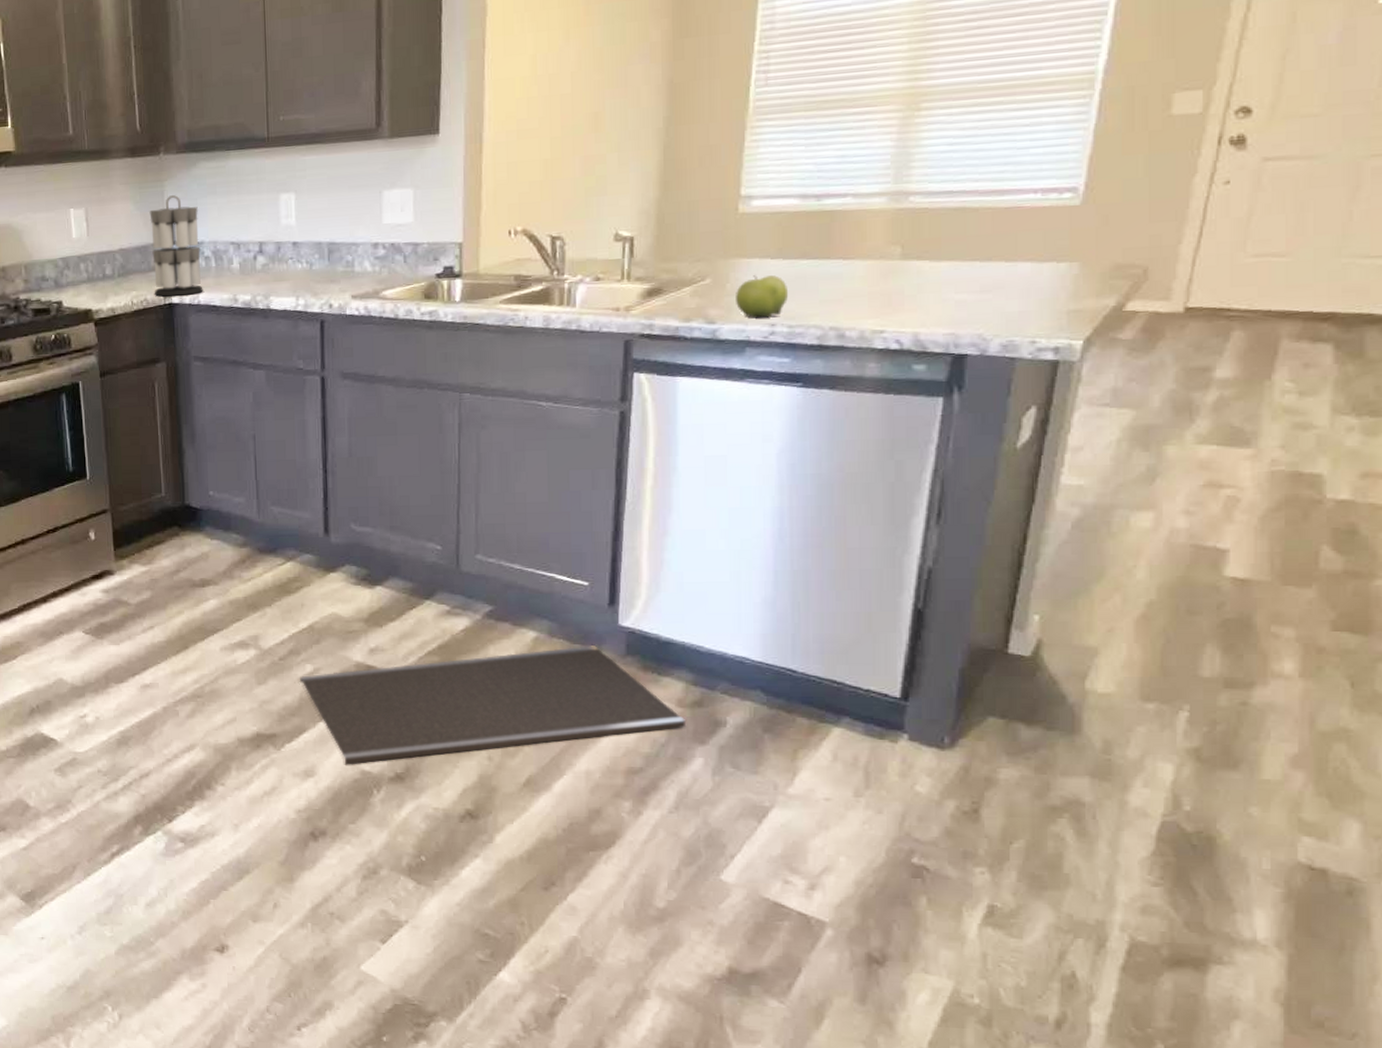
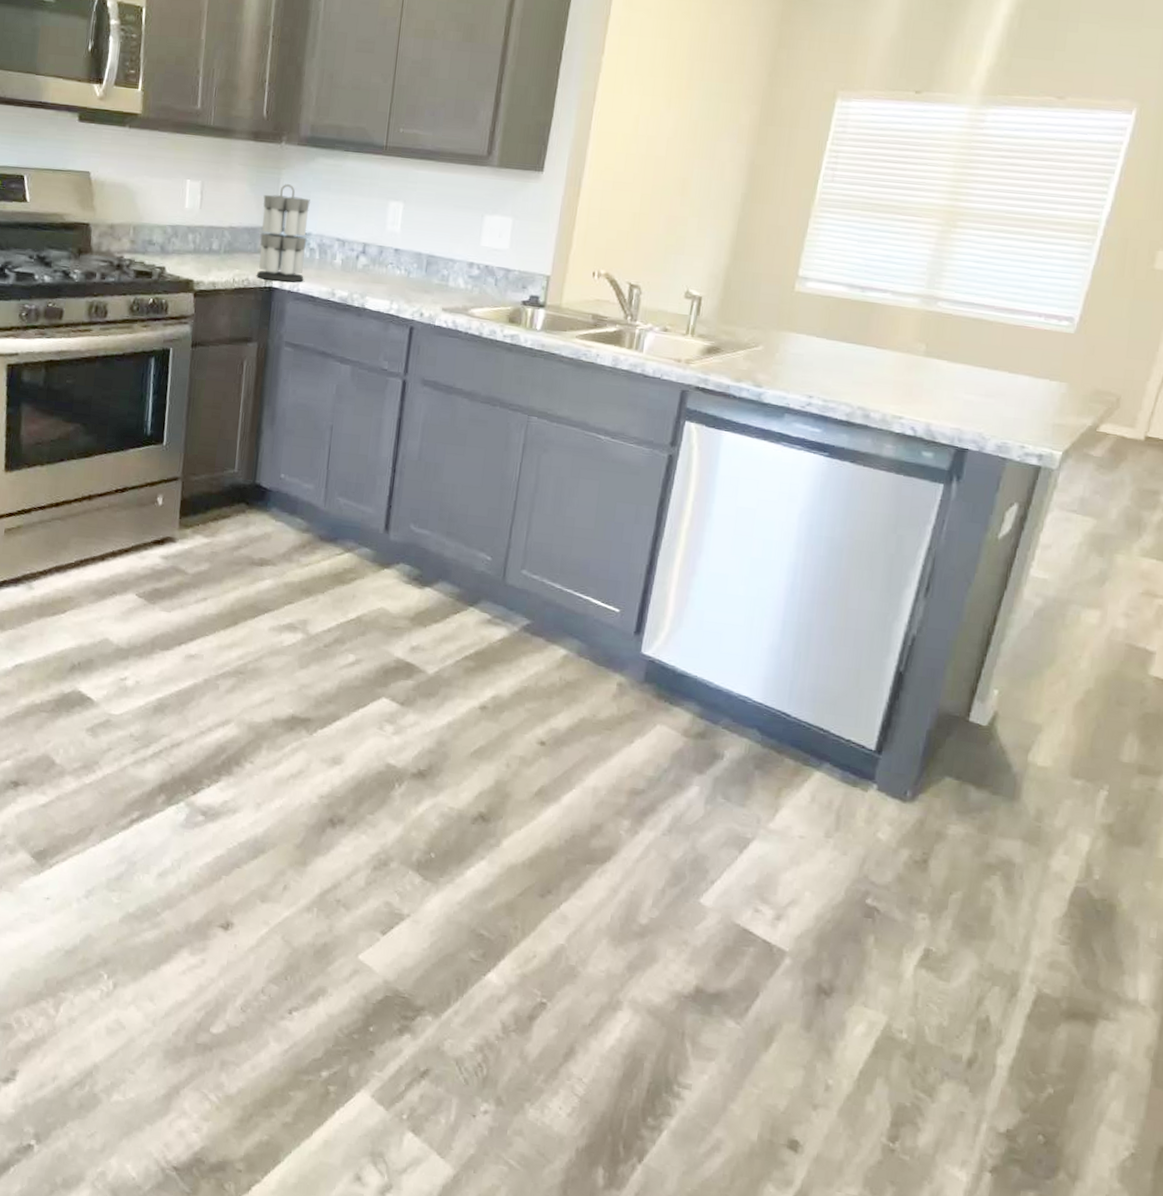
door mat: present [300,646,687,765] -> none [341,665,689,758]
fruit: present [736,275,788,318] -> none [781,349,827,390]

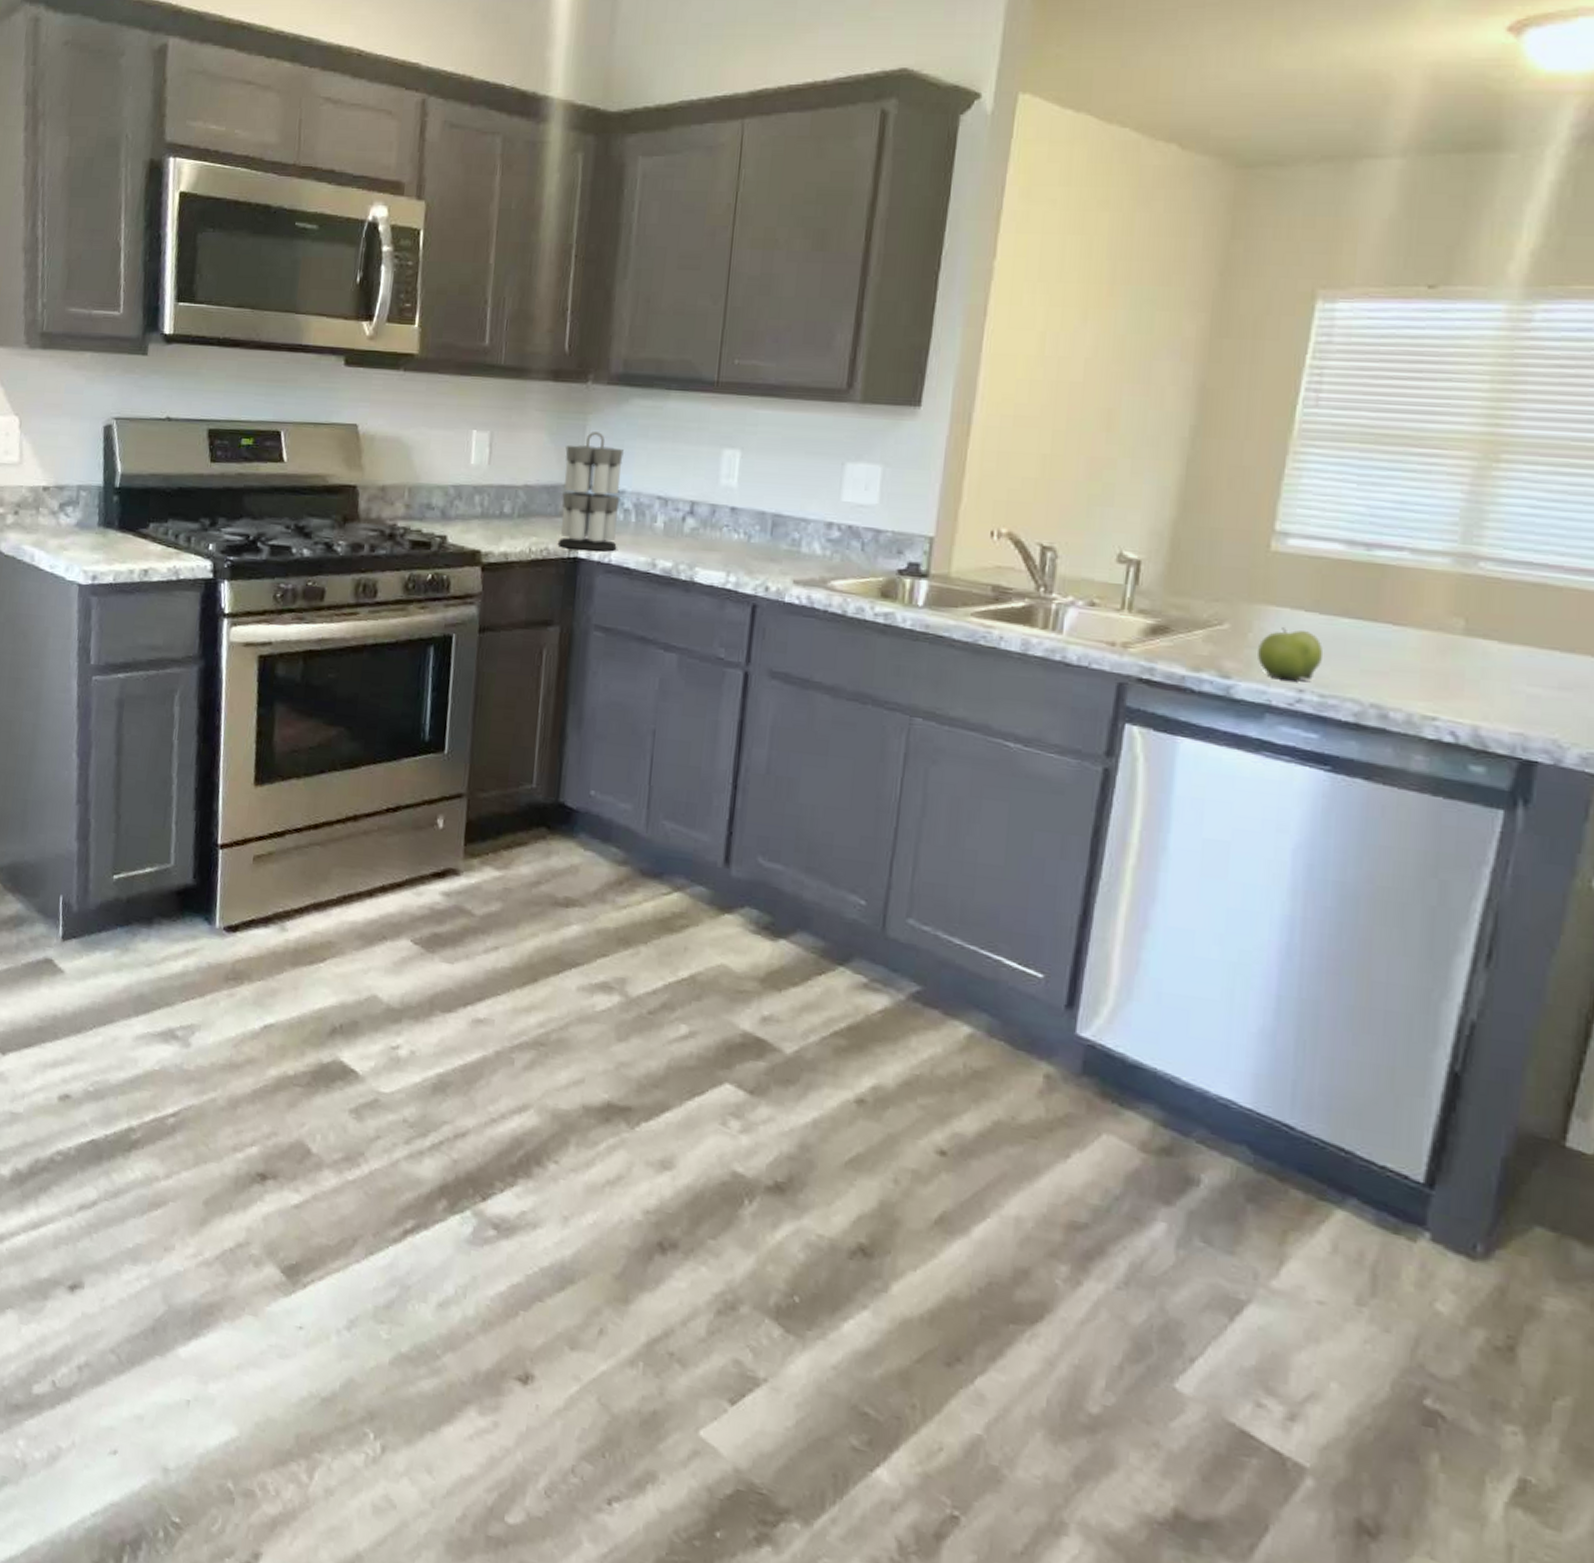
fruit: none [781,349,827,390] -> present [1258,628,1322,681]

